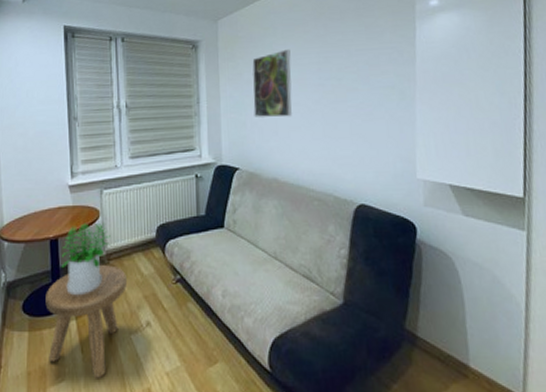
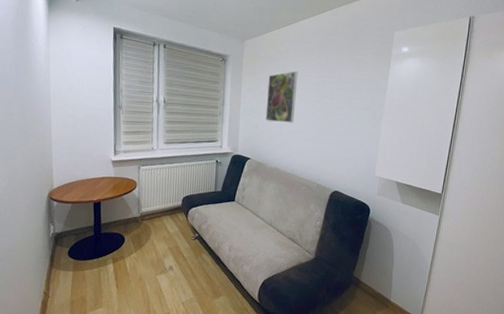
stool: present [45,265,127,379] -> none [88,224,156,307]
potted plant: present [61,223,111,295] -> none [102,191,145,245]

